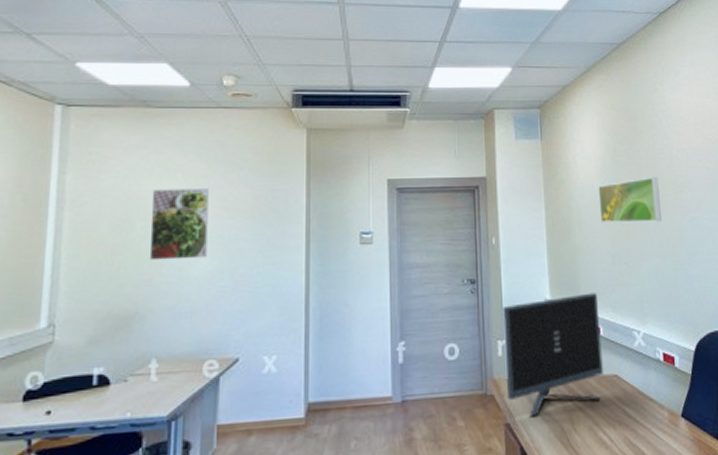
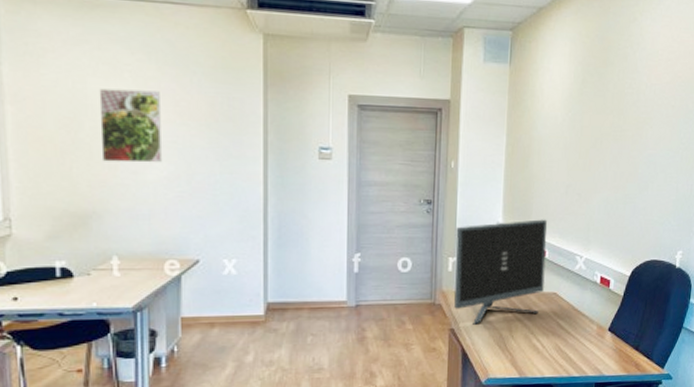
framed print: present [598,177,662,223] -> none [559,111,622,156]

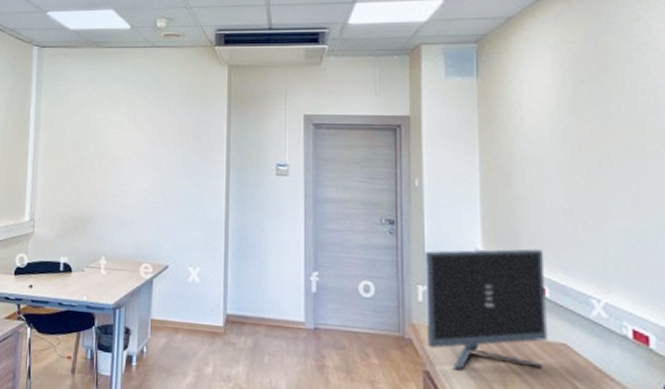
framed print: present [99,88,162,163] -> none [99,117,145,177]

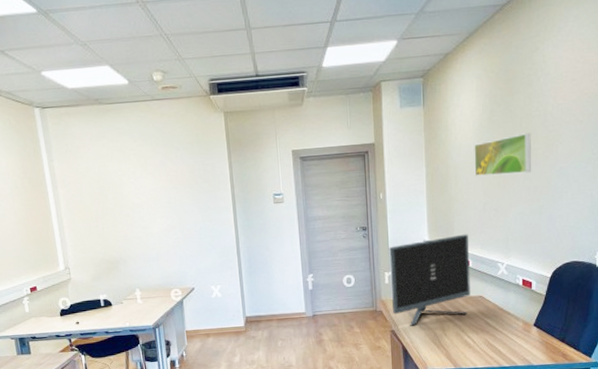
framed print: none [549,122,638,176] -> present [474,133,531,176]

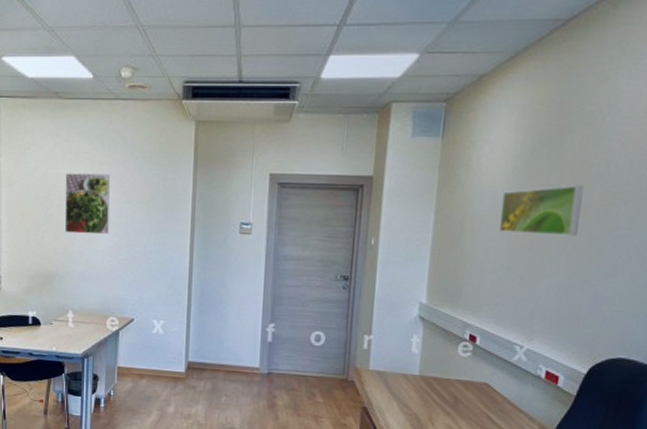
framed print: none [115,166,162,222] -> present [64,173,110,235]
monitor: present [389,234,470,326] -> none [368,302,480,407]

